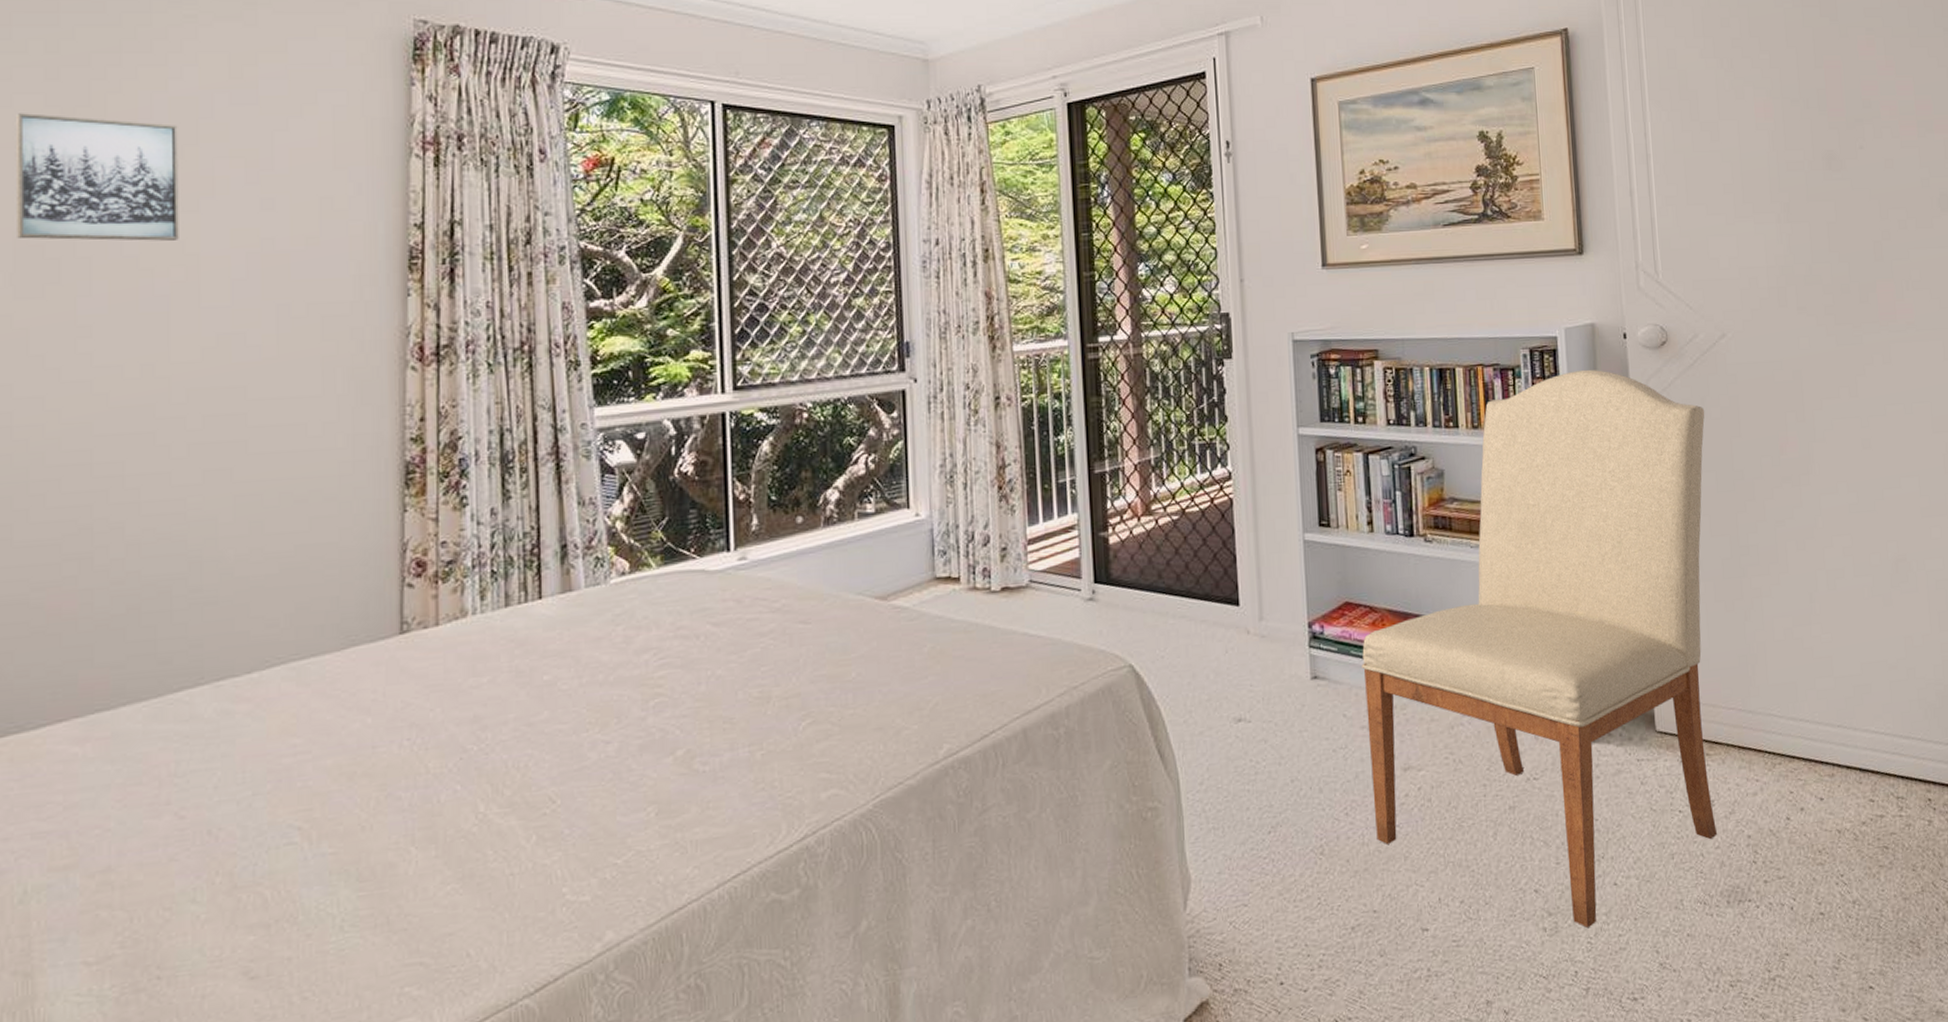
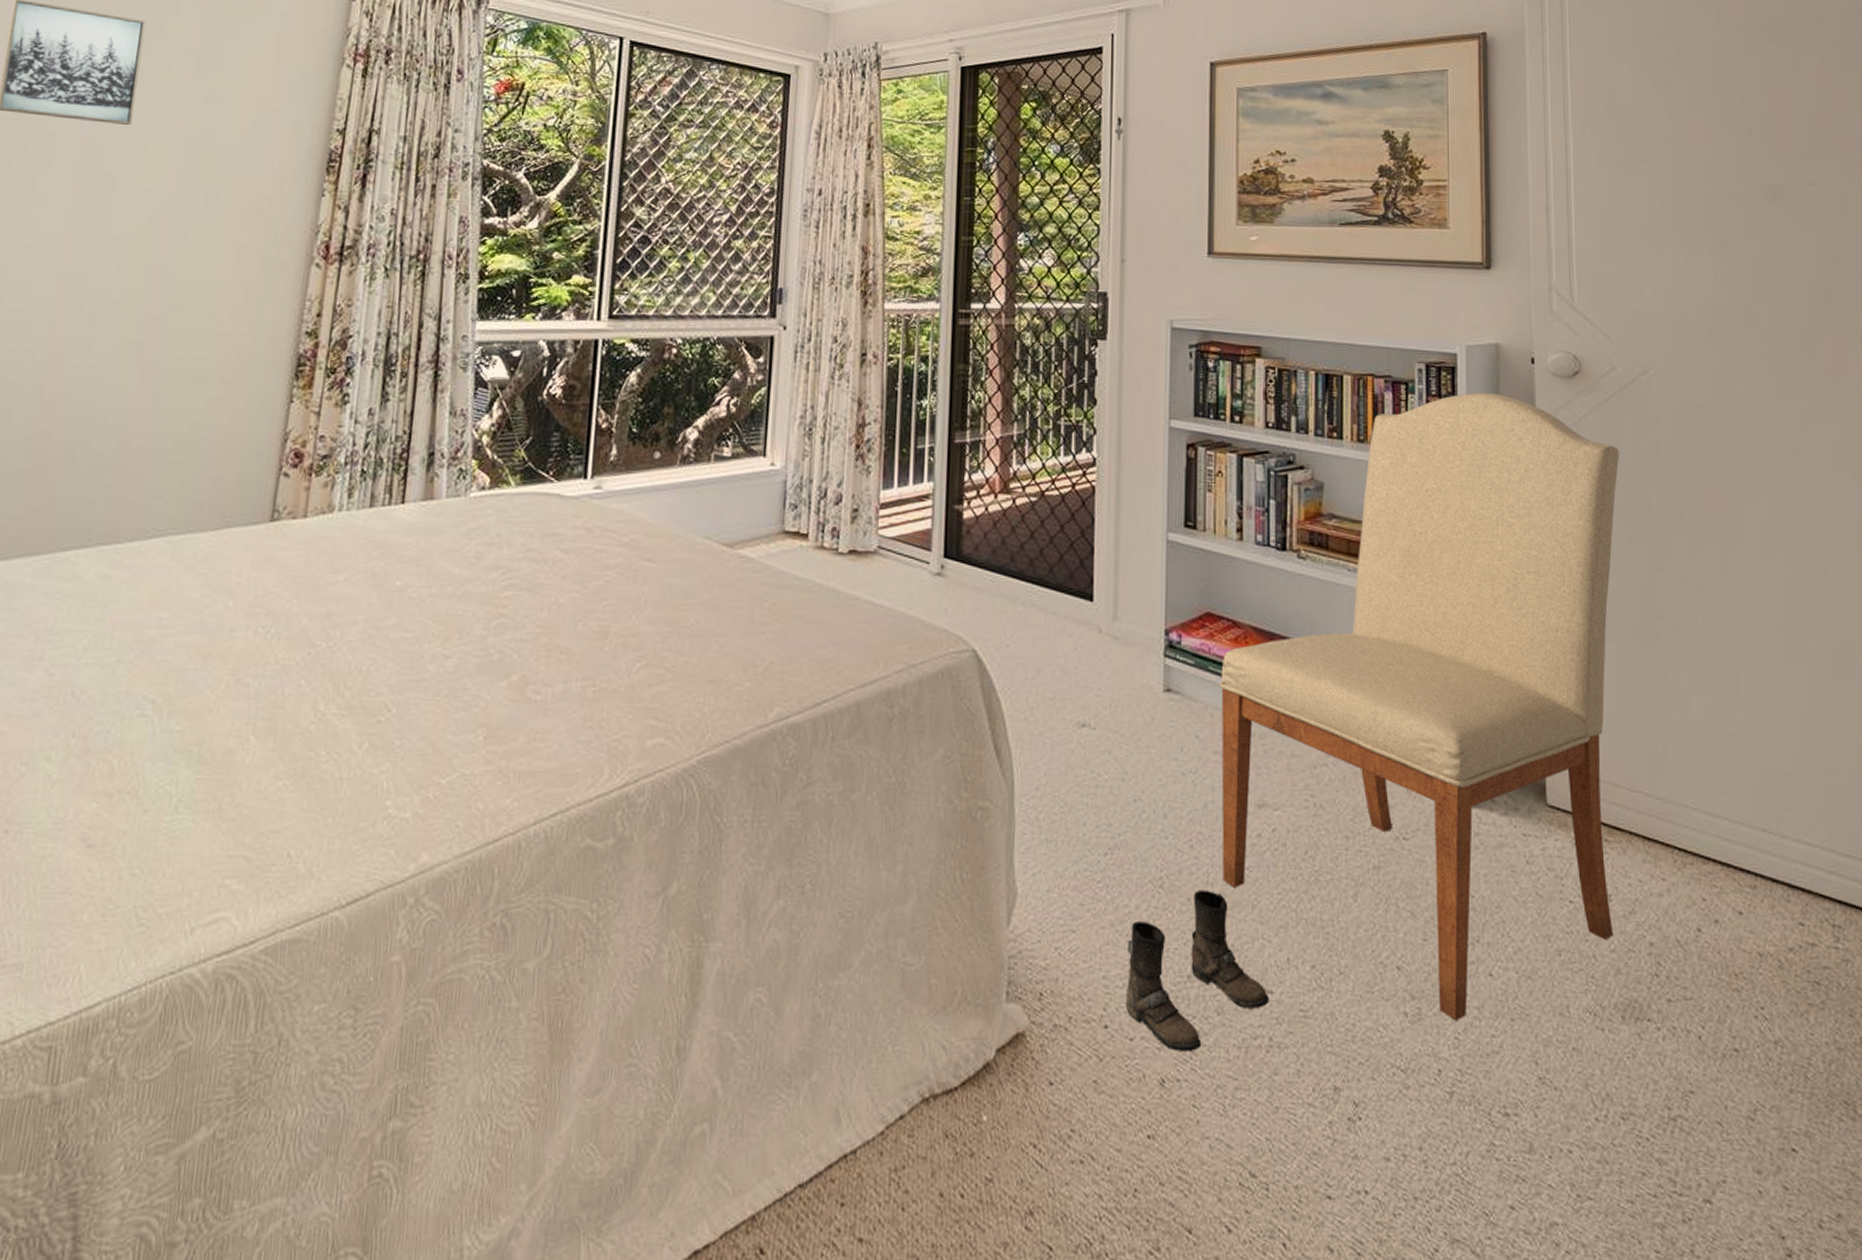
boots: none [1296,850,1426,994] -> present [1125,890,1270,1052]

